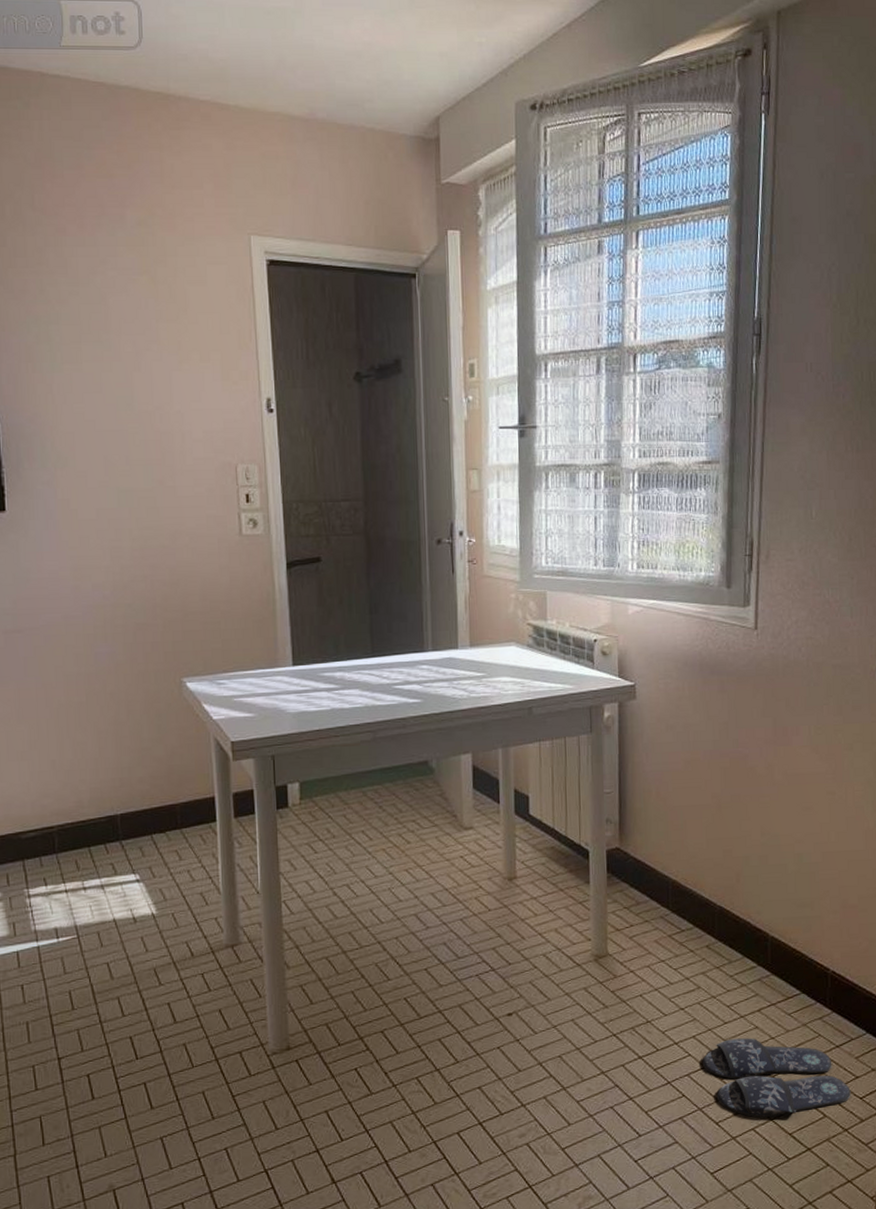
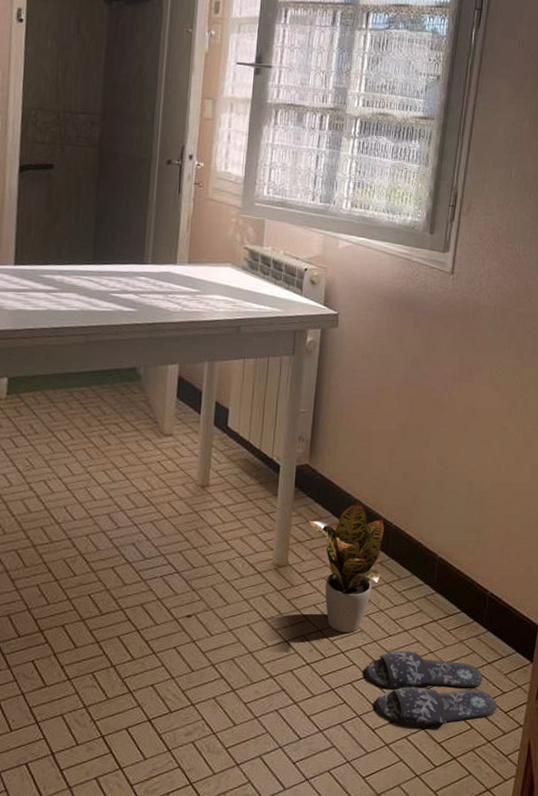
potted plant: none [625,883,709,1023] -> present [308,502,384,633]

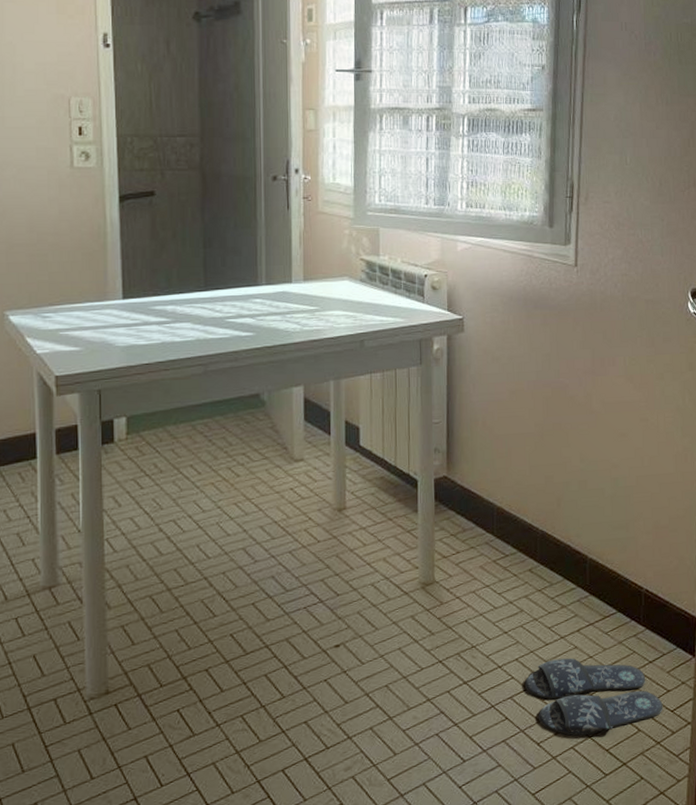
potted plant: present [308,502,384,633] -> none [452,510,532,647]

